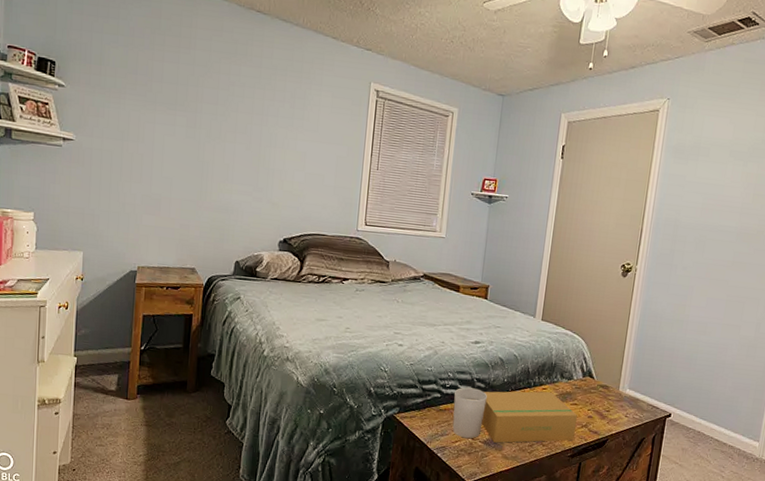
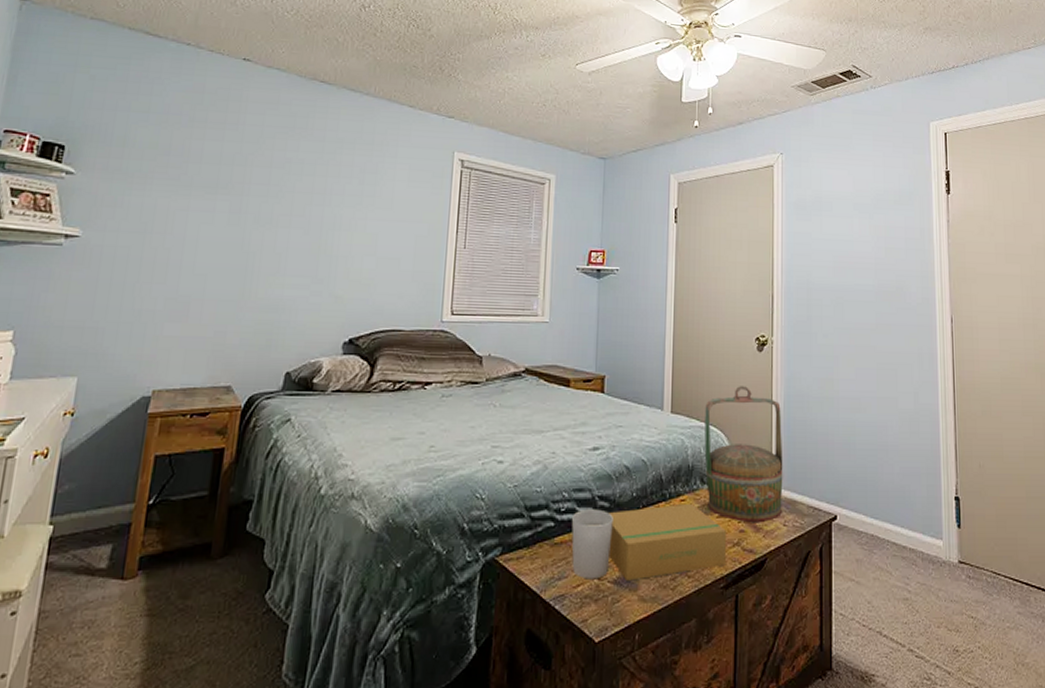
decorative basket: none [564,304,636,413] -> present [704,386,783,523]

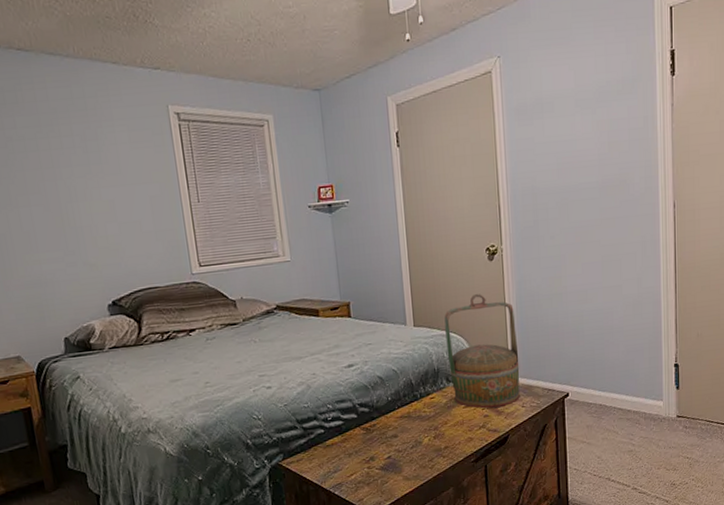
candle holder: present [571,509,613,580] -> none [337,414,376,470]
box: present [609,503,726,581] -> none [369,399,474,466]

